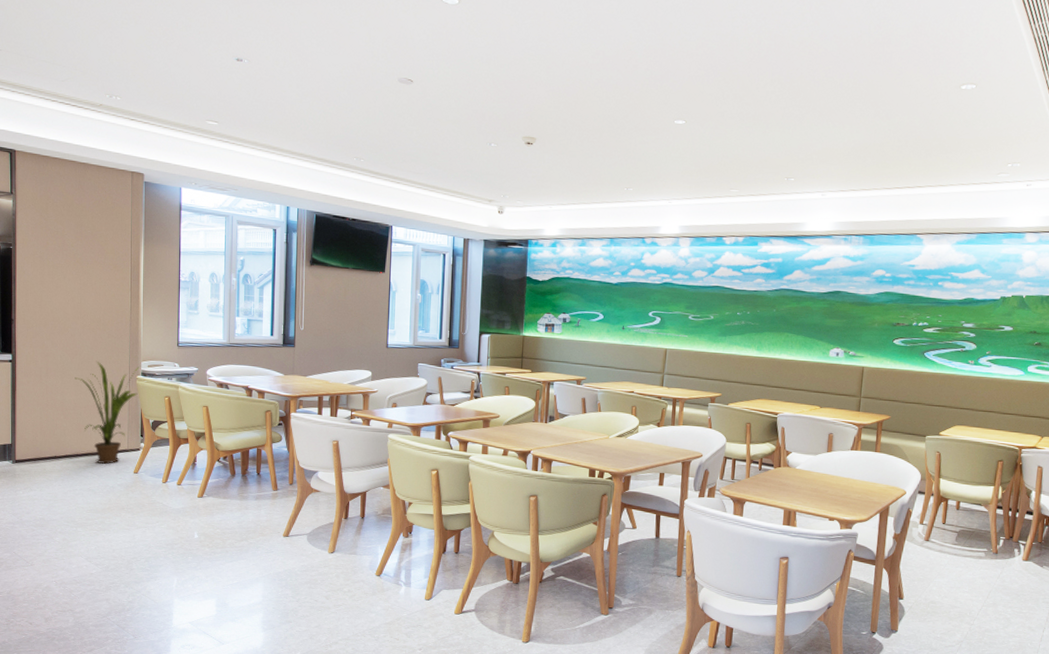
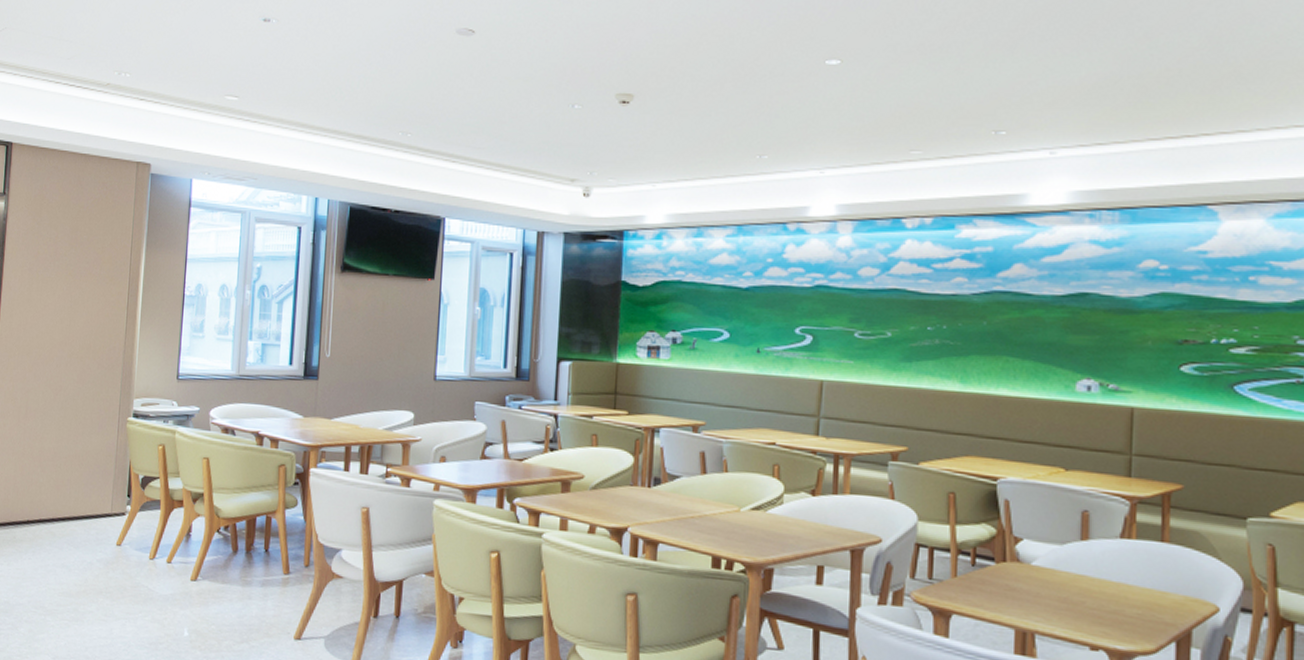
house plant: present [75,362,141,464] -> none [56,399,133,532]

